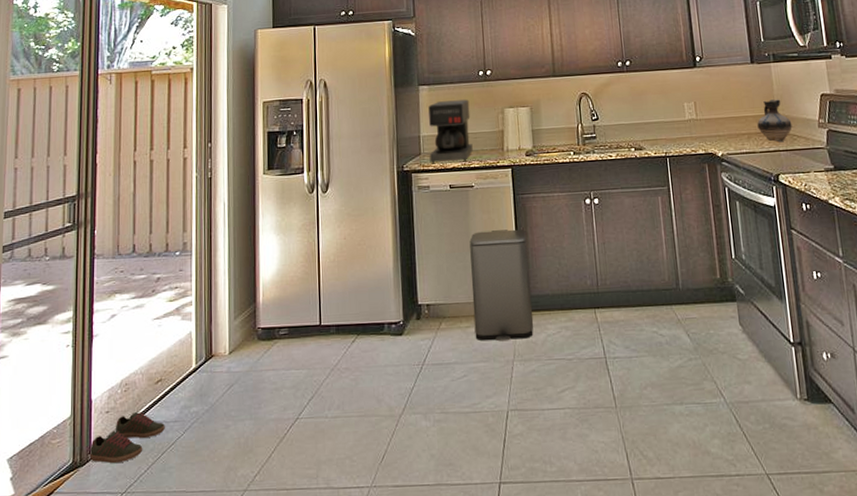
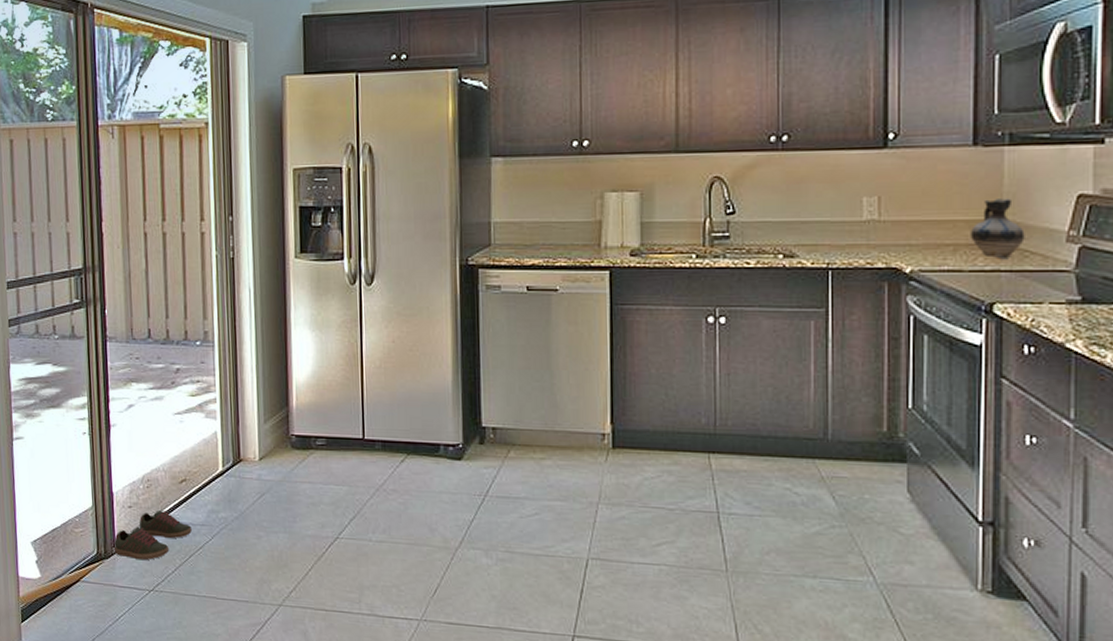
coffee maker: present [428,99,473,164] -> none [501,178,559,259]
pedal bin: present [469,229,534,342] -> none [549,347,627,480]

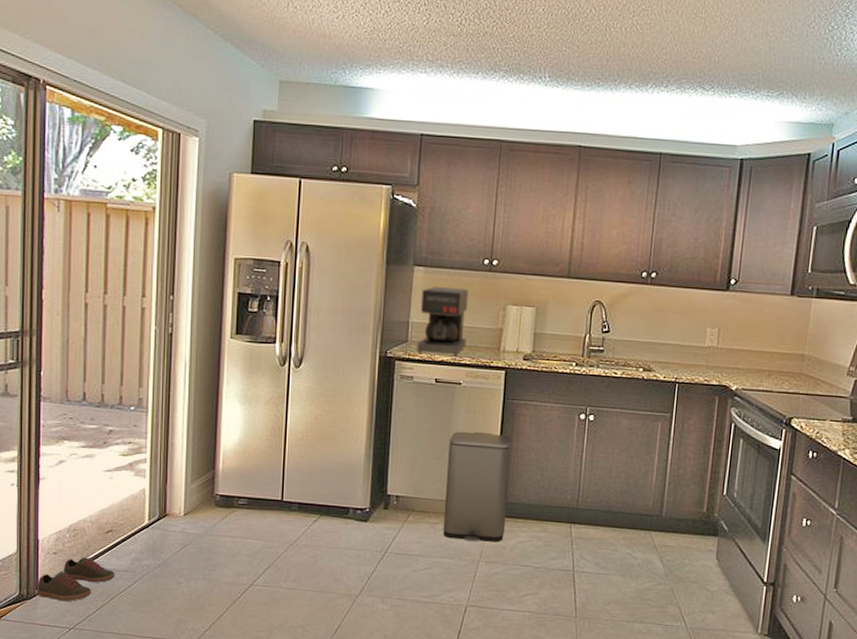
coffee maker: none [501,178,559,259] -> present [416,287,469,357]
pedal bin: none [549,347,627,480] -> present [443,431,512,542]
ceramic jug: present [971,198,1025,258] -> none [781,338,820,384]

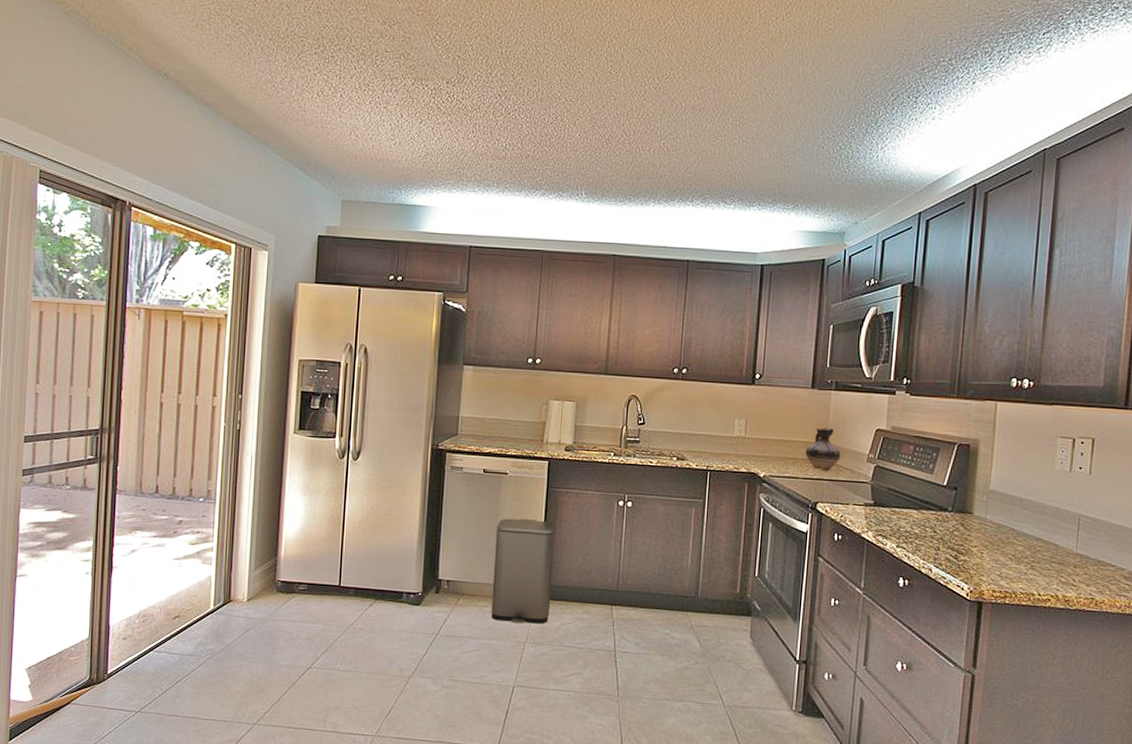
shoe: present [37,557,115,601] -> none [107,642,181,685]
coffee maker: present [416,287,469,357] -> none [466,384,514,449]
ceramic jug: none [781,338,820,384] -> present [805,427,841,471]

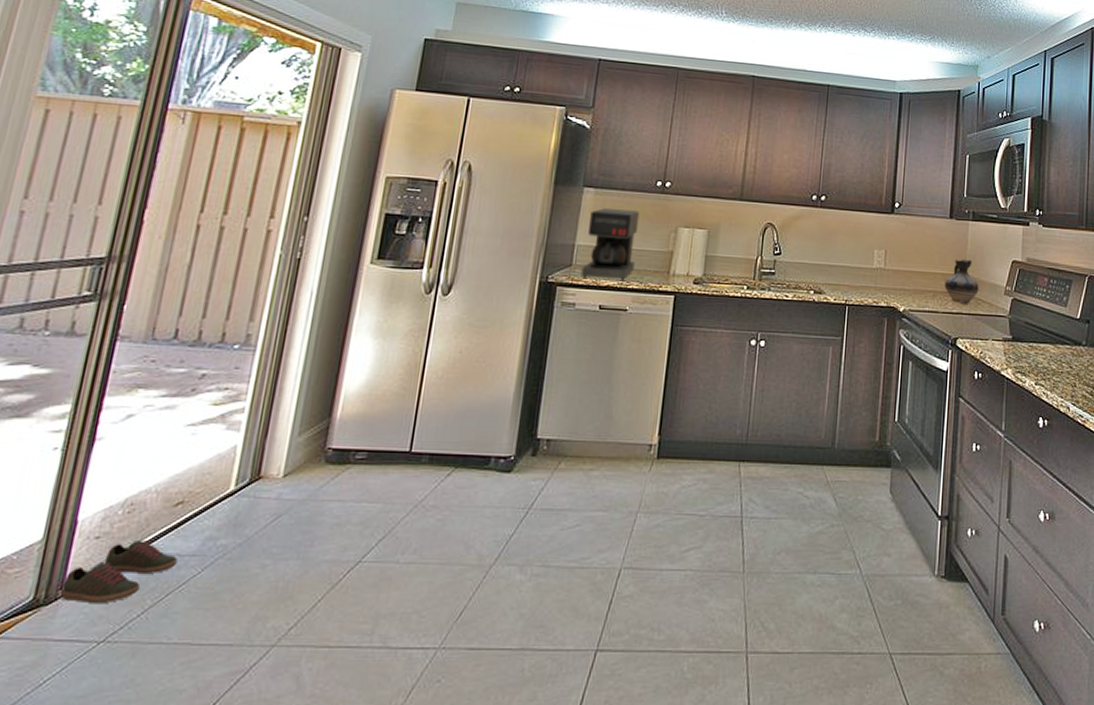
shoe: none [107,642,181,685] -> present [60,540,178,603]
coffee maker: none [466,384,514,449] -> present [581,208,640,281]
pedal bin: present [491,518,555,624] -> none [598,362,679,490]

